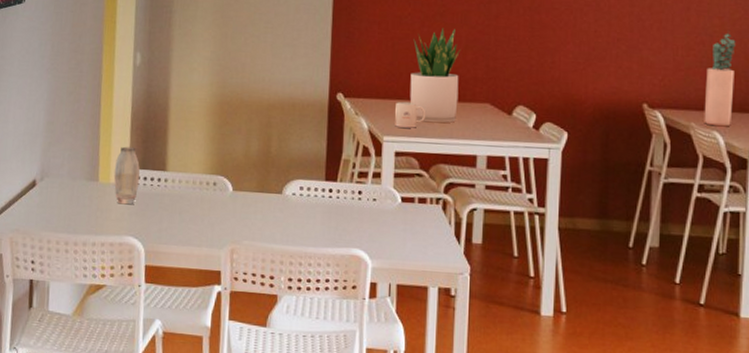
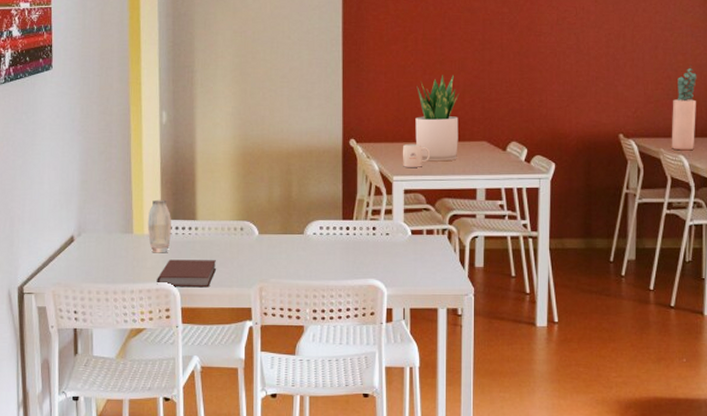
book: none [120,212,186,244] -> present [157,259,217,287]

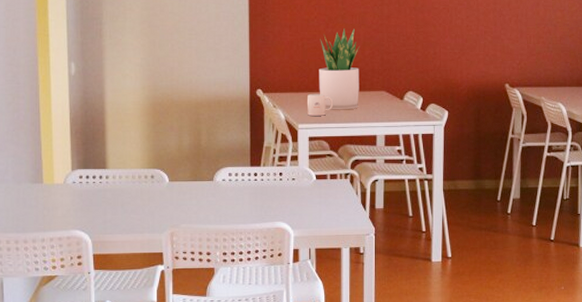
vase: present [147,199,171,253] -> none [57,149,82,202]
book: present [157,259,217,287] -> none [68,207,128,234]
vase: present [671,65,697,151] -> none [551,21,573,99]

